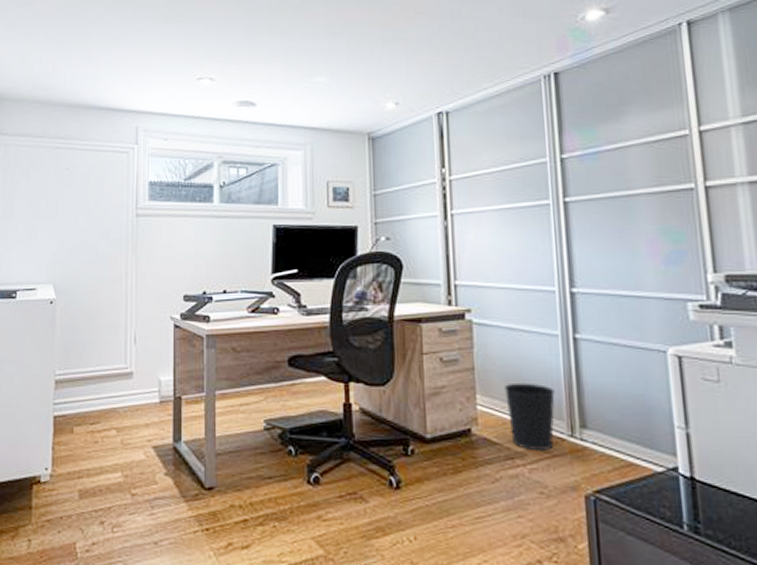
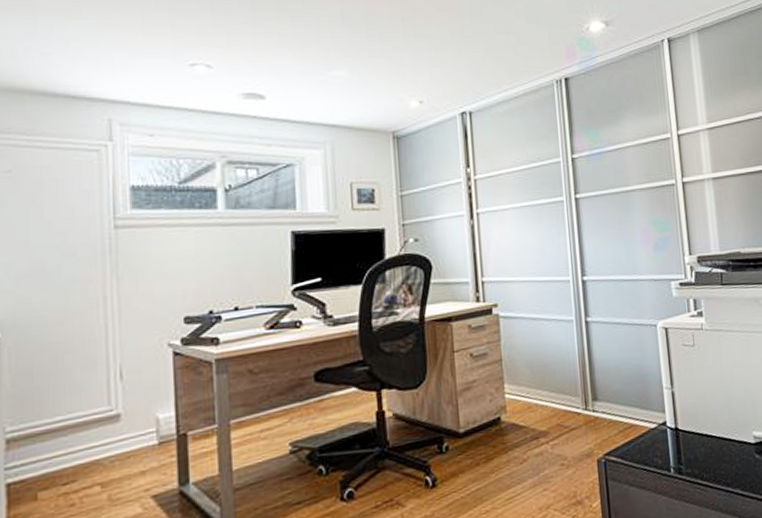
wastebasket: present [505,382,555,450] -> none [529,367,572,428]

